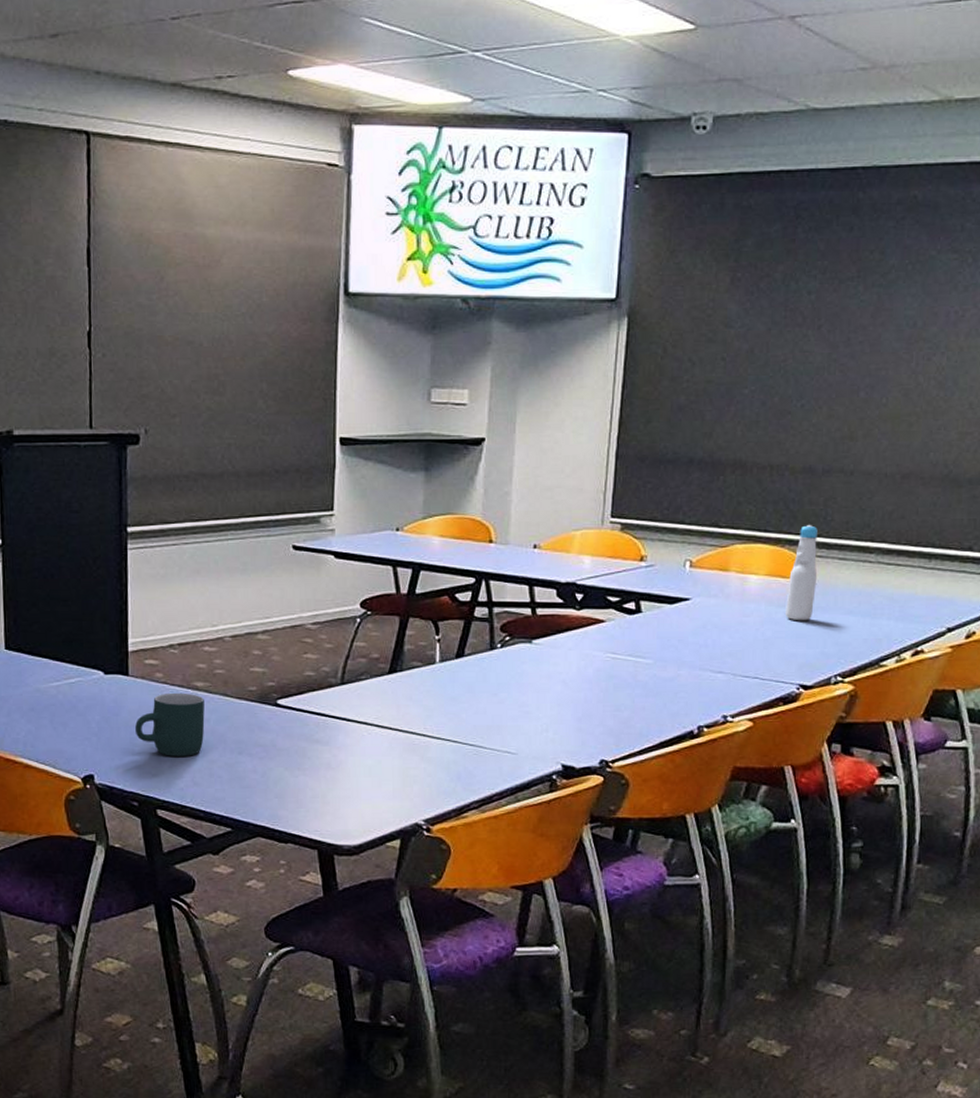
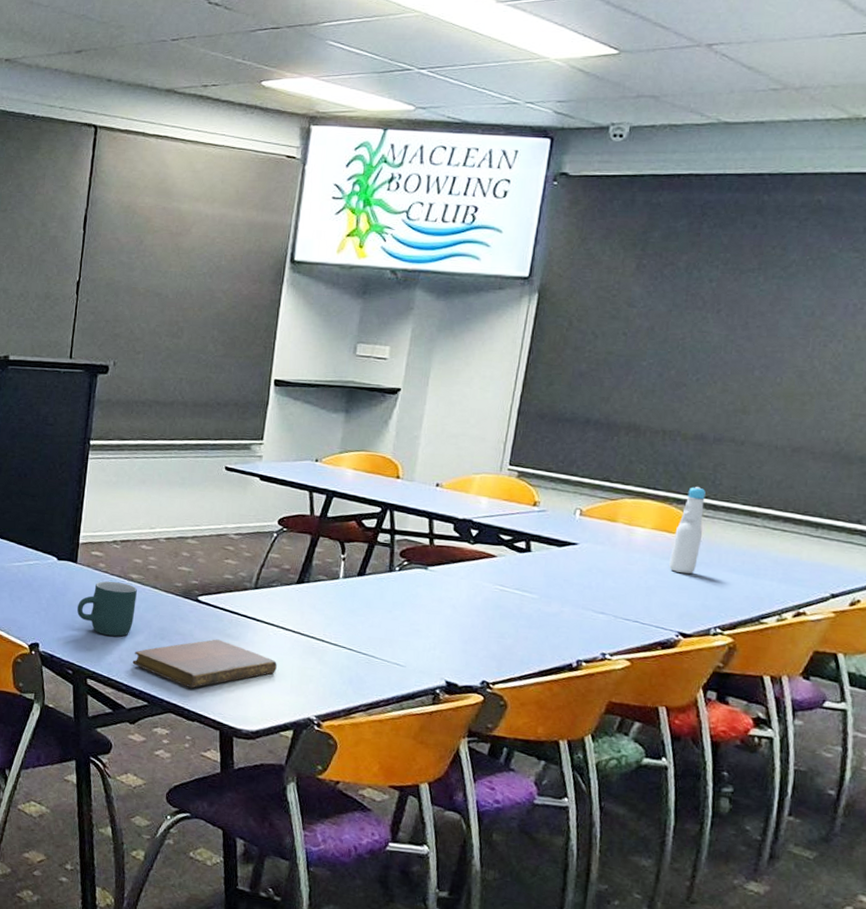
notebook: none [208,747,375,806] -> present [132,639,277,689]

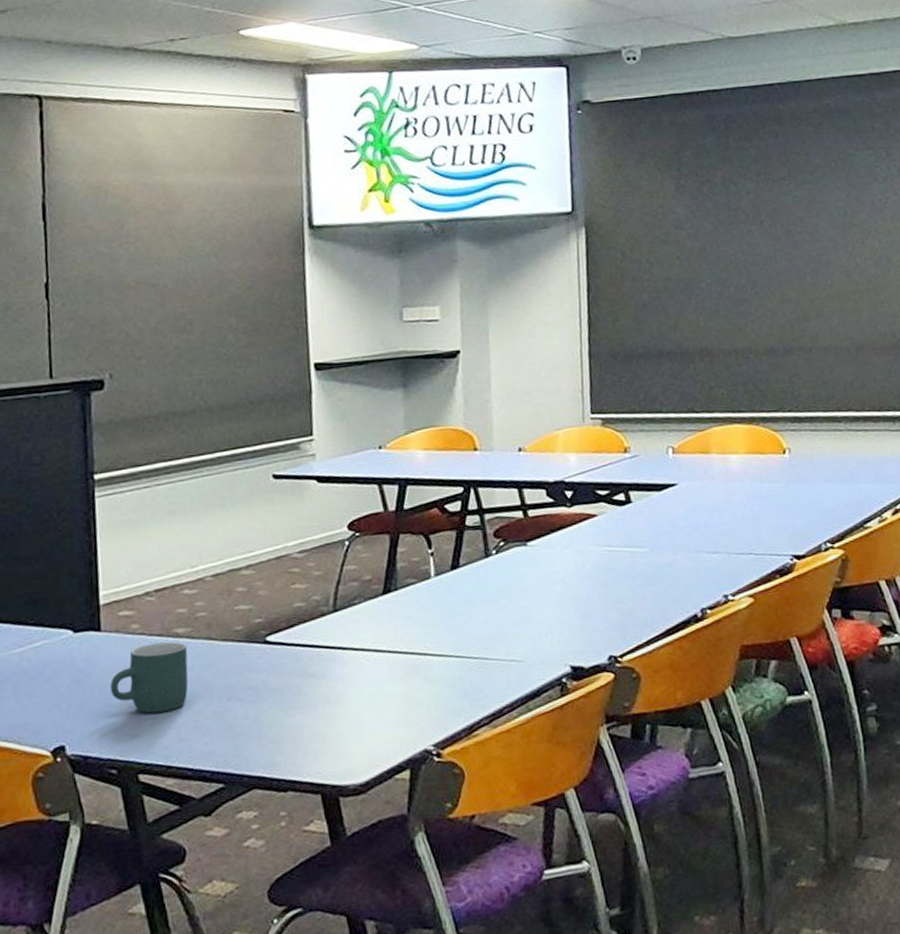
notebook: present [132,639,277,689] -> none [195,682,377,752]
bottle: present [669,487,706,574] -> none [767,402,795,494]

